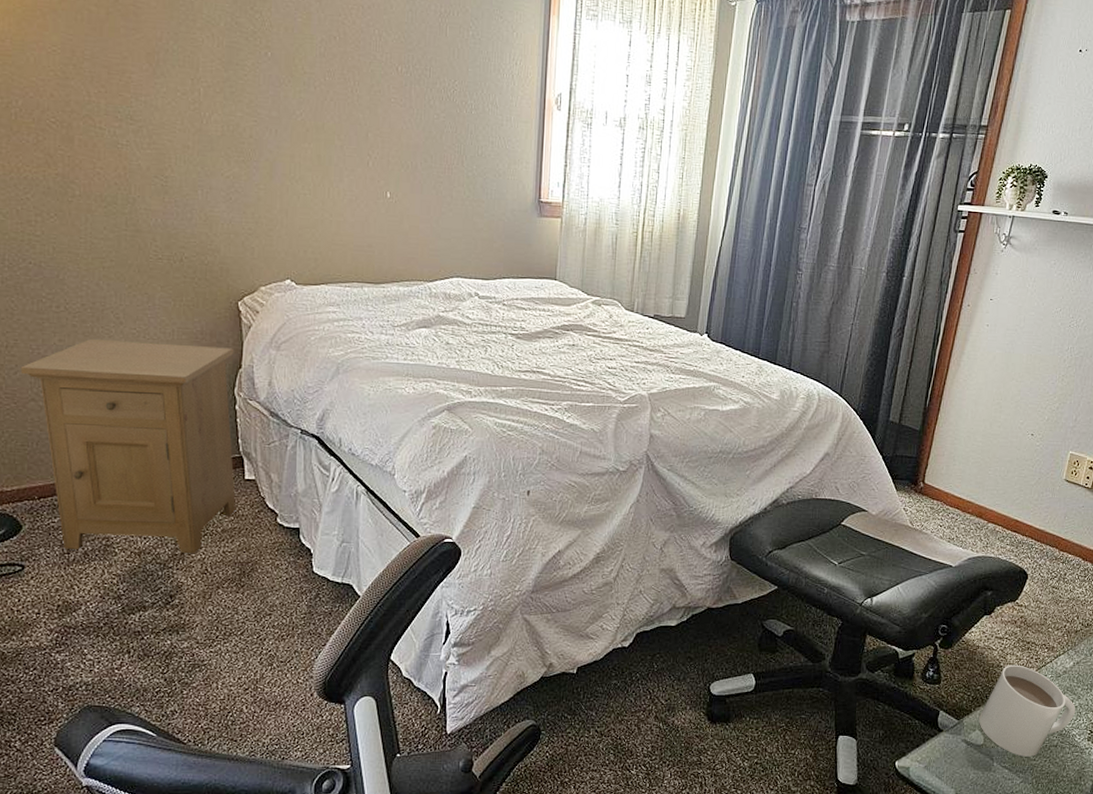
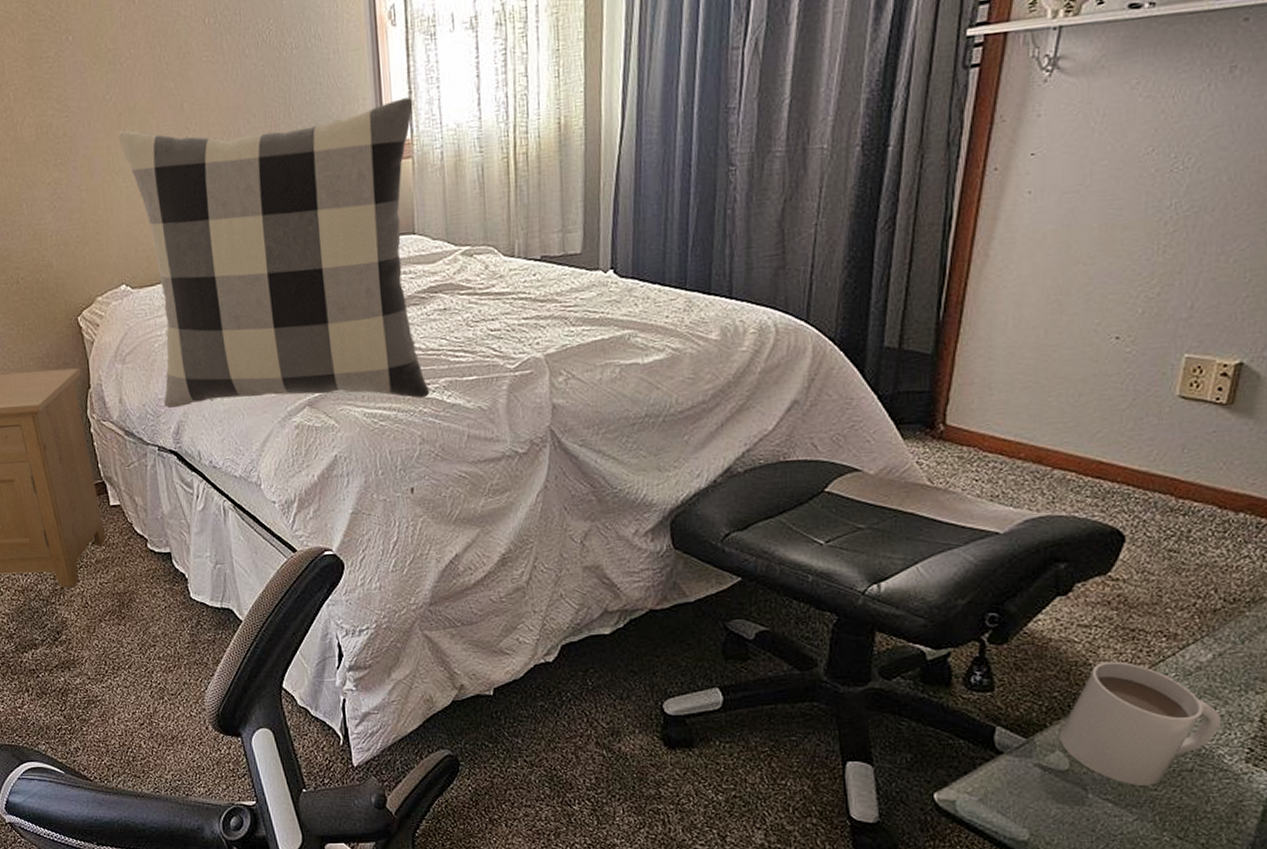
pillow: none [303,144,567,416] -> present [118,97,430,409]

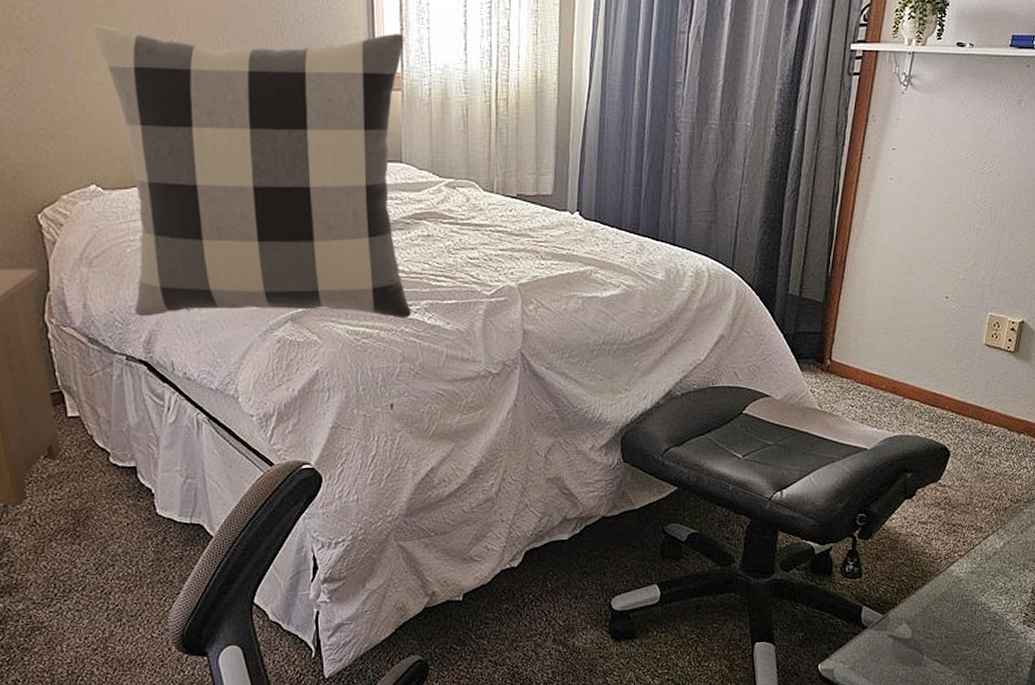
mug: present [1058,661,1220,786] -> none [904,549,1008,648]

